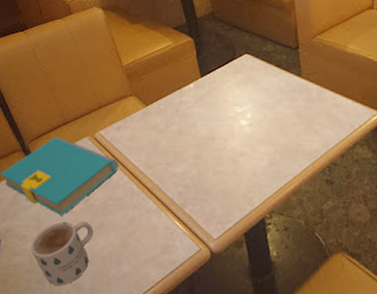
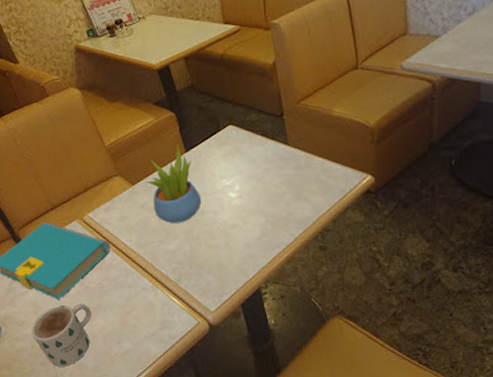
succulent plant: none [160,68,212,147] -> present [146,143,200,223]

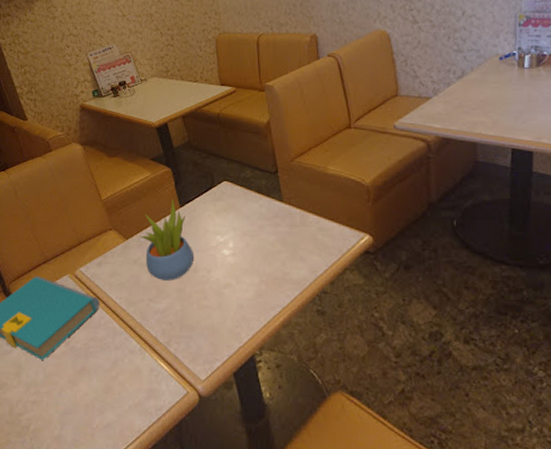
mug: present [31,303,92,367] -> none [10,365,76,438]

